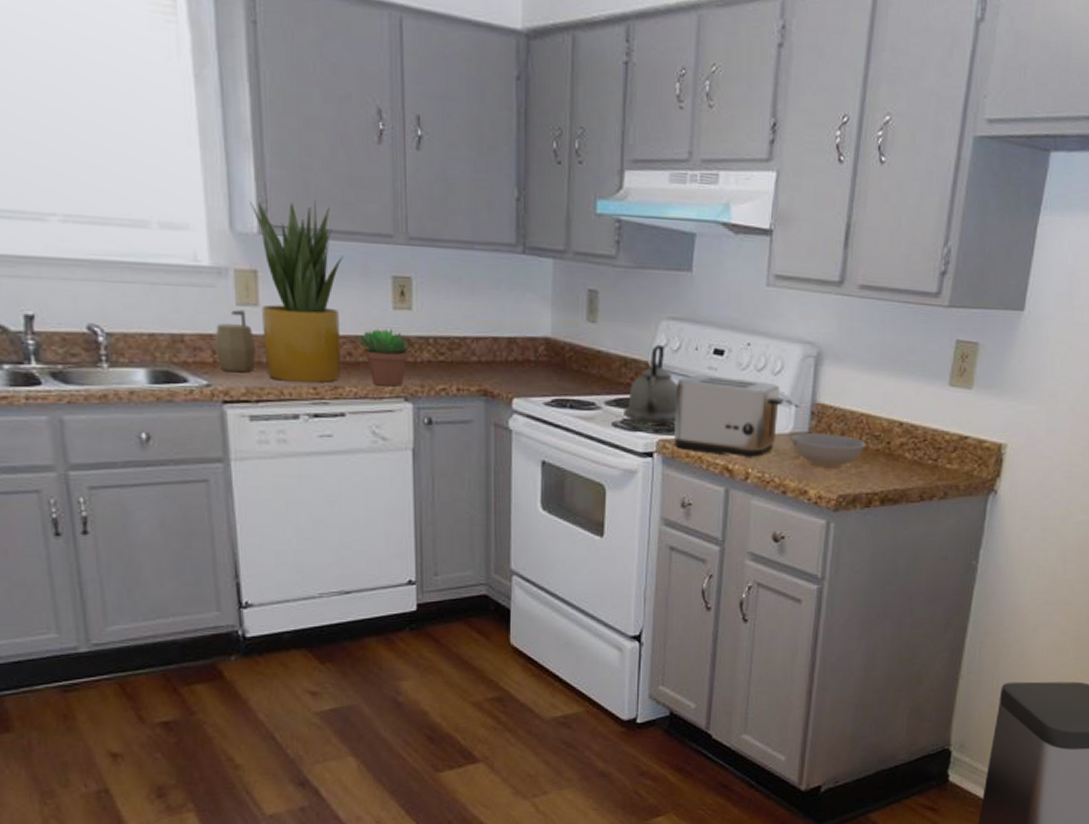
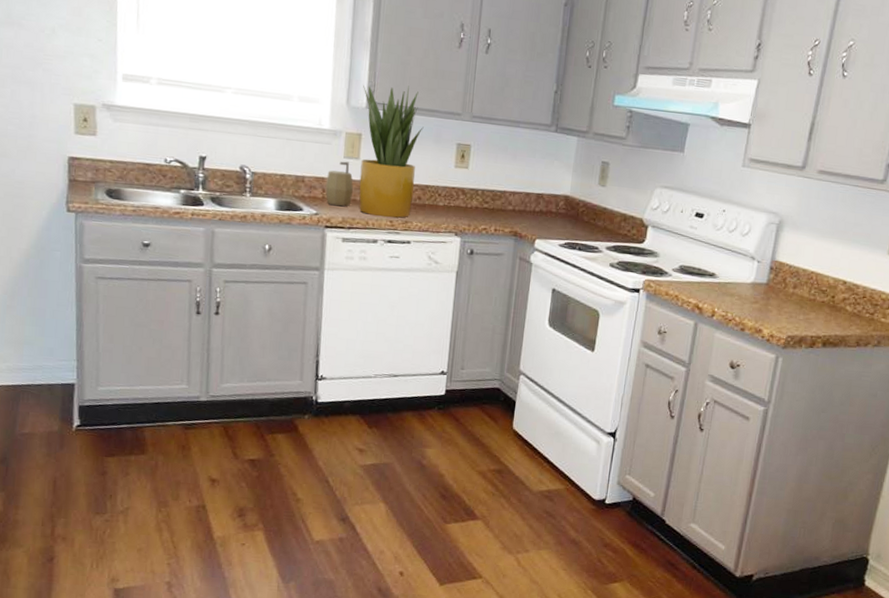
succulent plant: present [356,328,412,387] -> none [425,180,465,225]
kettle: present [623,344,678,424] -> none [619,206,665,268]
toaster: present [673,375,783,458] -> none [657,231,748,300]
bowl: present [792,433,866,469] -> none [752,283,814,314]

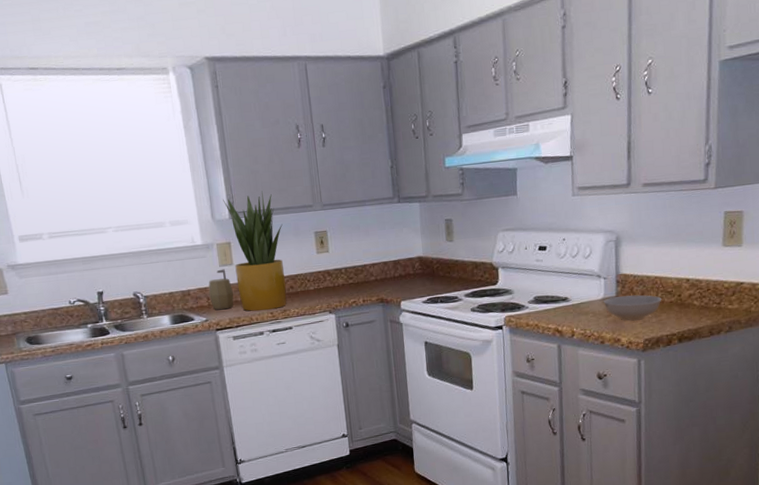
bowl: none [752,283,814,314] -> present [604,295,662,321]

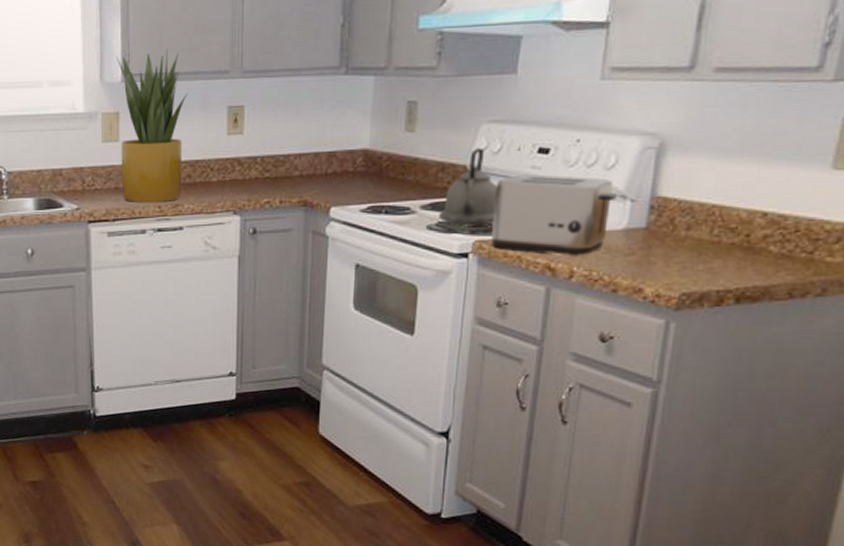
soap dispenser: present [208,269,234,310] -> none [85,146,115,197]
kettle: none [478,249,517,306] -> present [439,147,498,225]
toaster: none [514,264,594,321] -> present [490,174,617,256]
bowl: present [604,295,662,321] -> none [625,228,718,265]

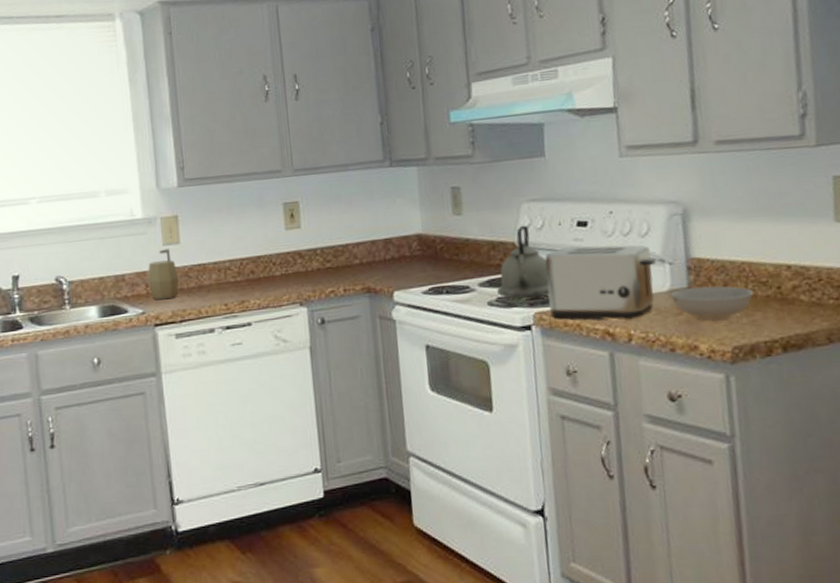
soap dispenser: none [85,146,115,197] -> present [147,248,179,300]
planter: present [116,48,188,203] -> none [171,153,246,302]
bowl: none [625,228,718,265] -> present [671,286,754,322]

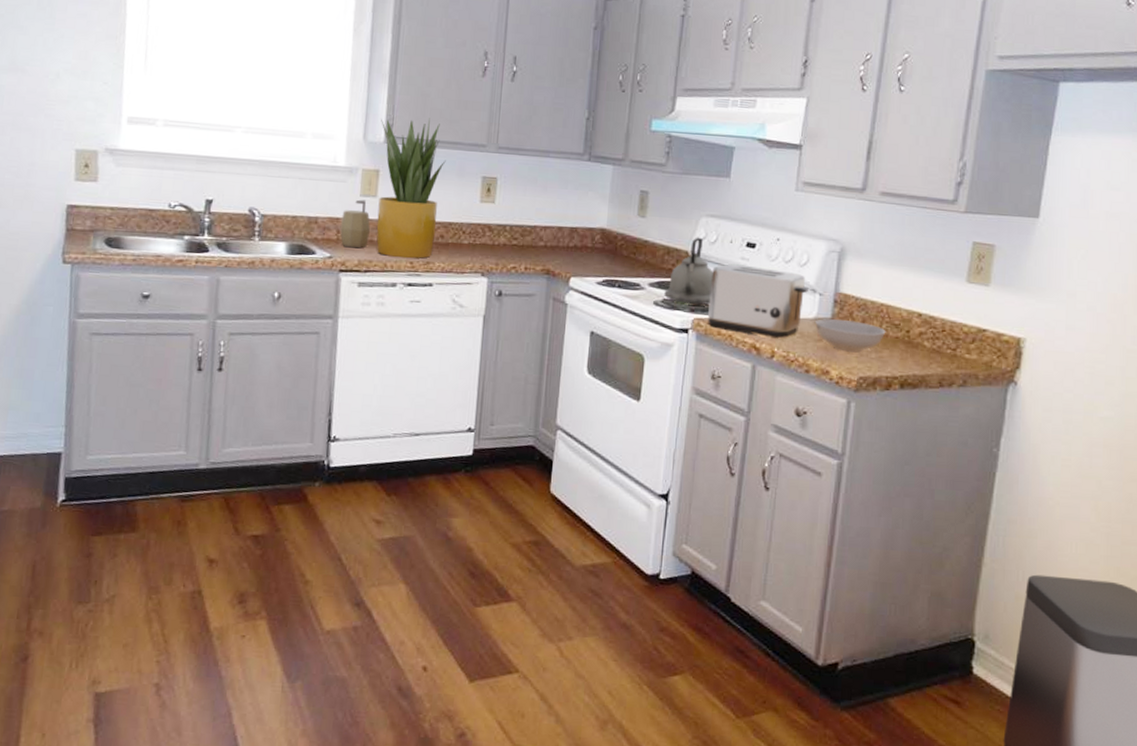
planter: none [171,153,246,302] -> present [376,118,446,259]

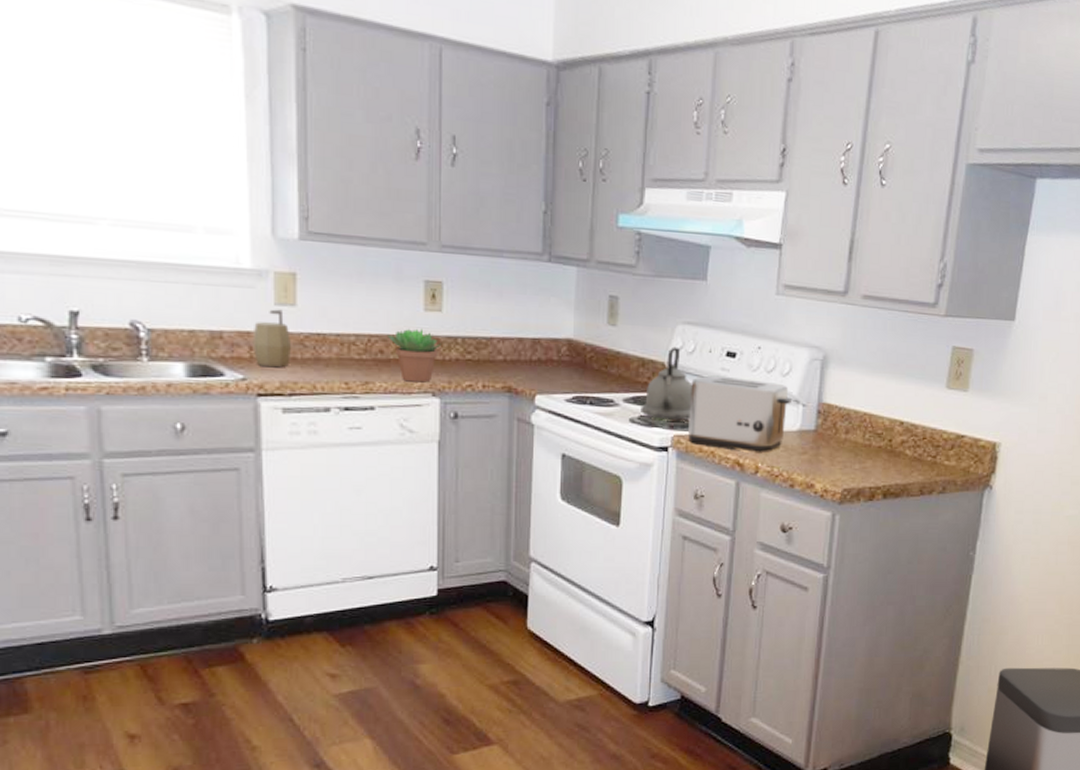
planter: present [376,118,446,259] -> none [292,209,379,379]
succulent plant: none [448,217,492,264] -> present [388,328,441,383]
bowl: present [815,319,886,353] -> none [799,431,869,464]

